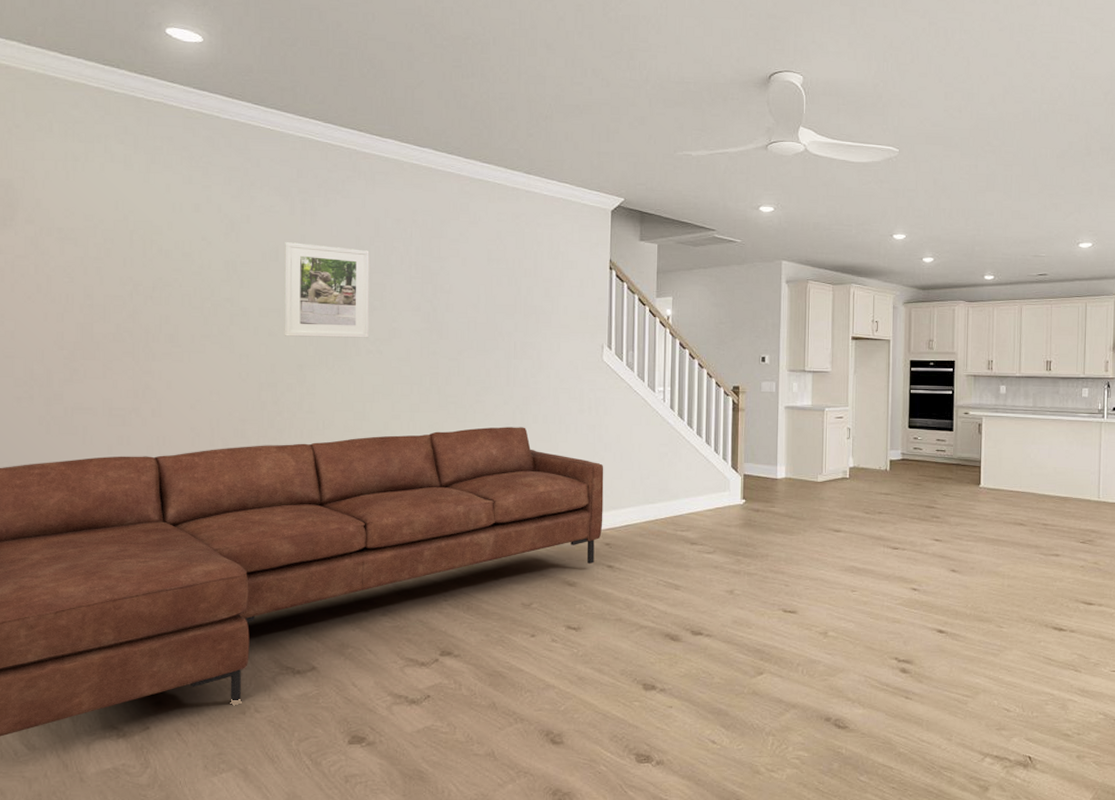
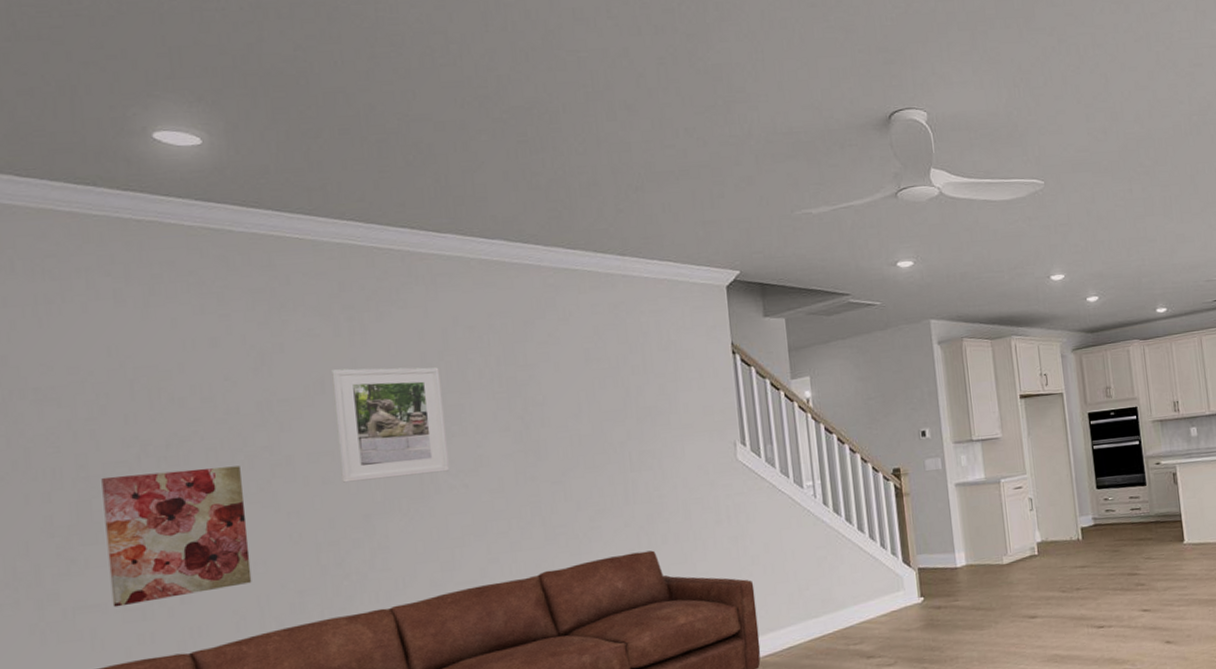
wall art: none [101,307,208,412] -> present [101,466,252,608]

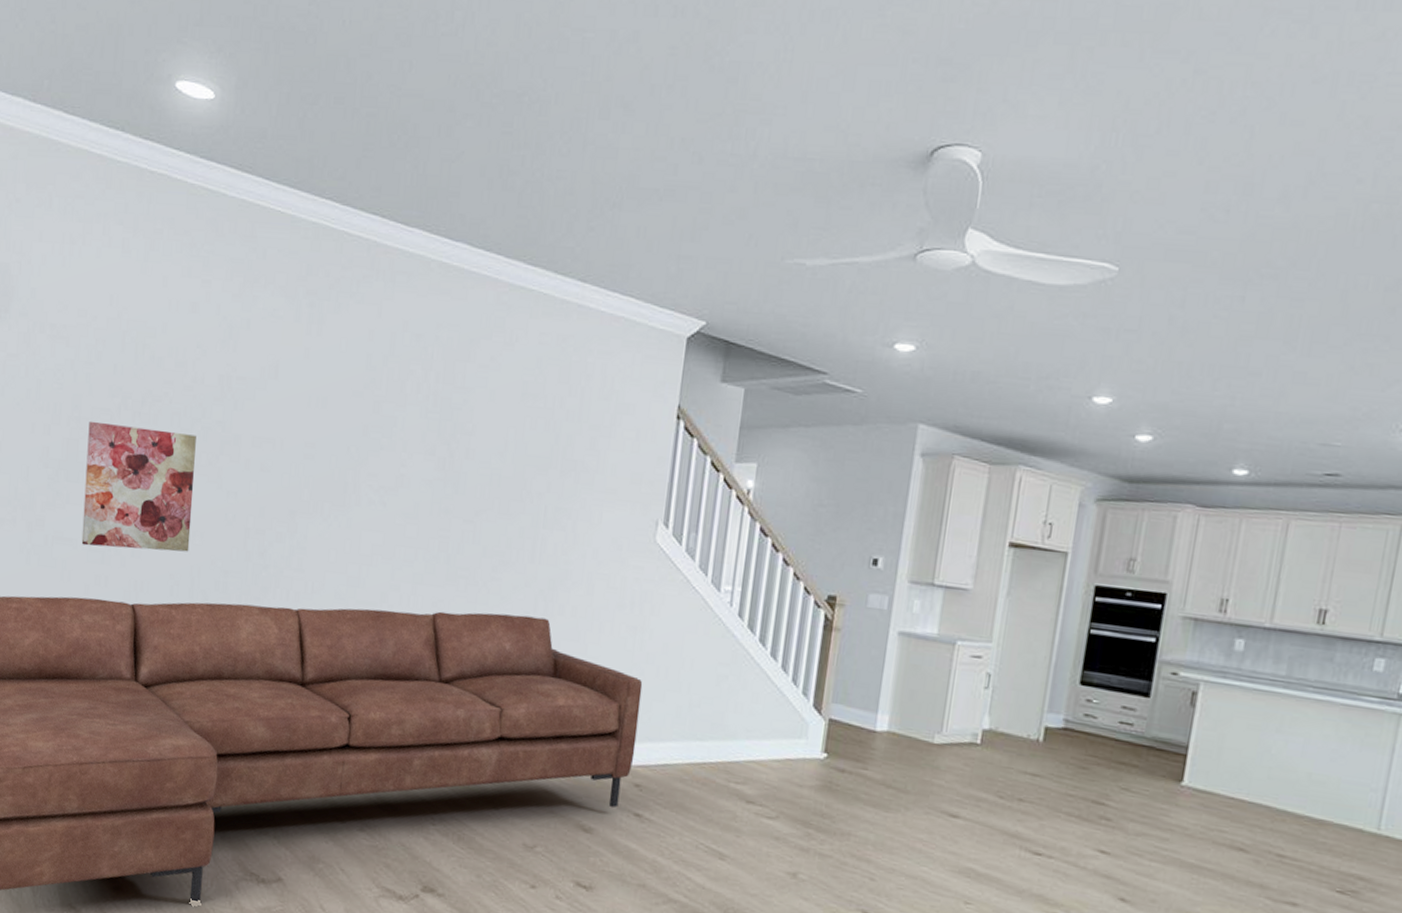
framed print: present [331,367,449,483] -> none [277,356,382,485]

